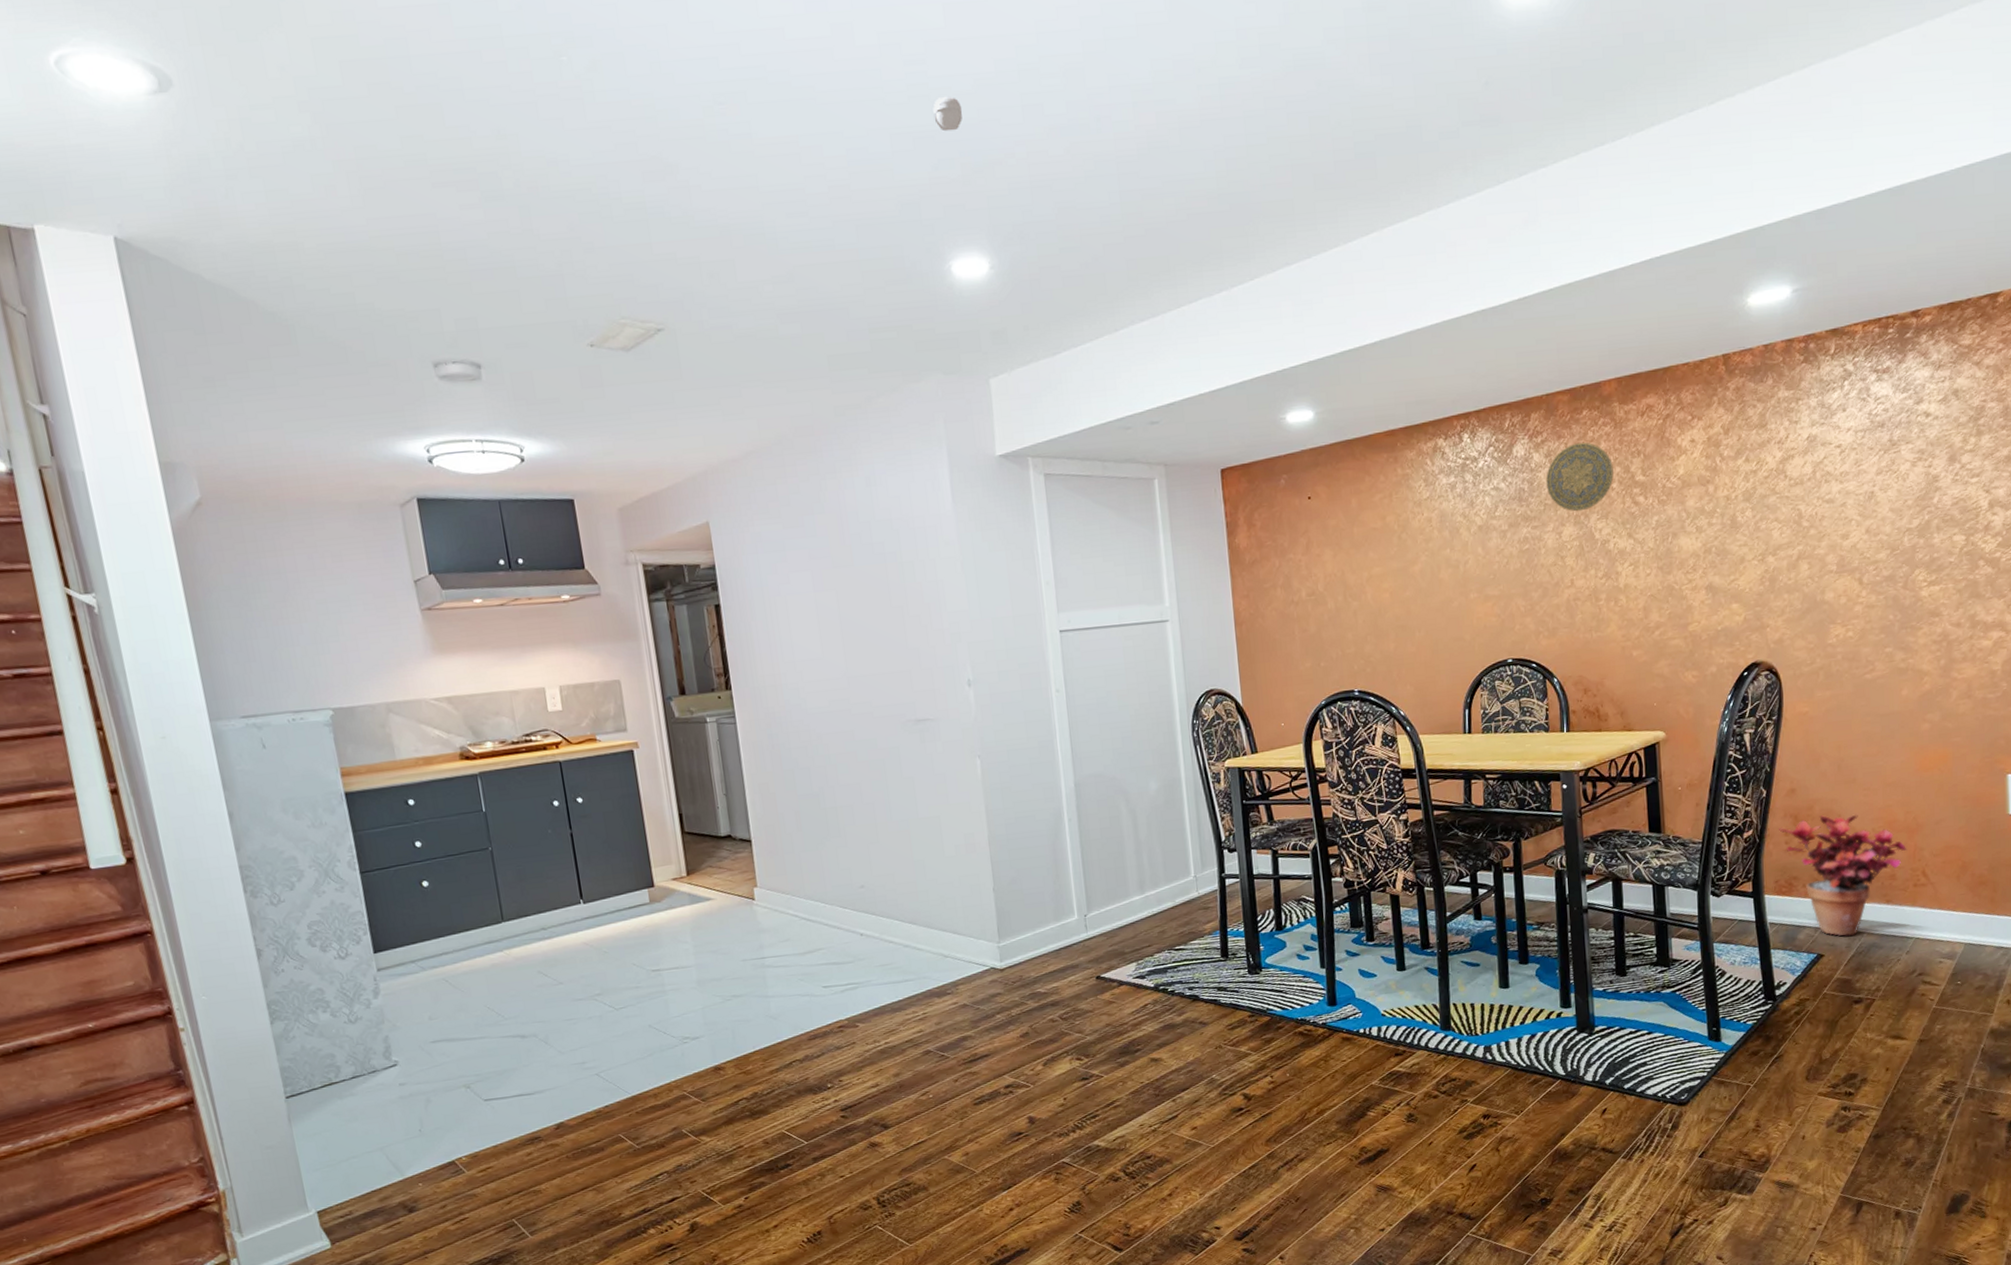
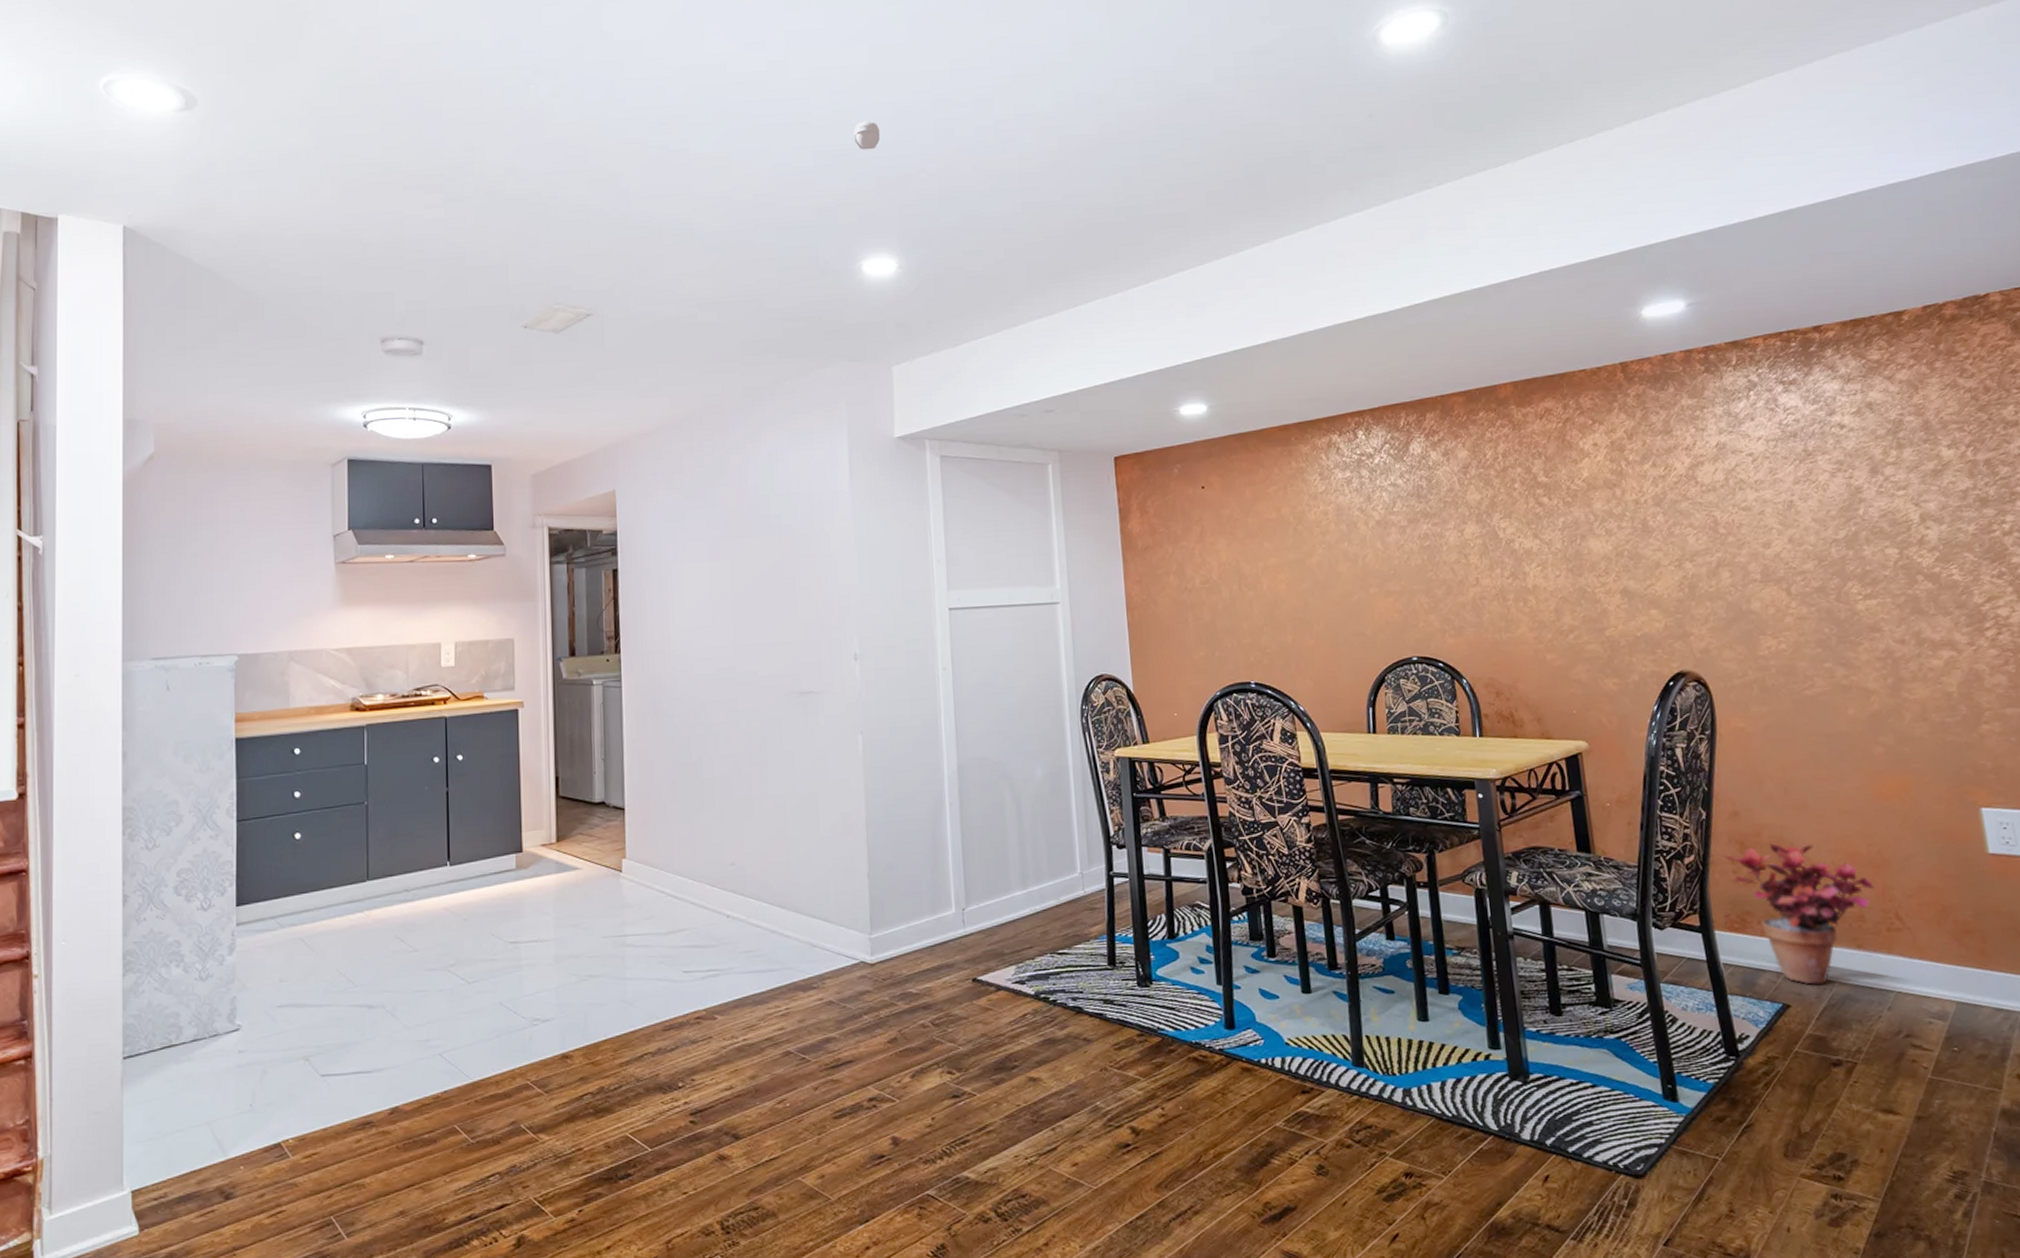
decorative plate: present [1545,442,1614,512] -> none [1444,442,1515,510]

